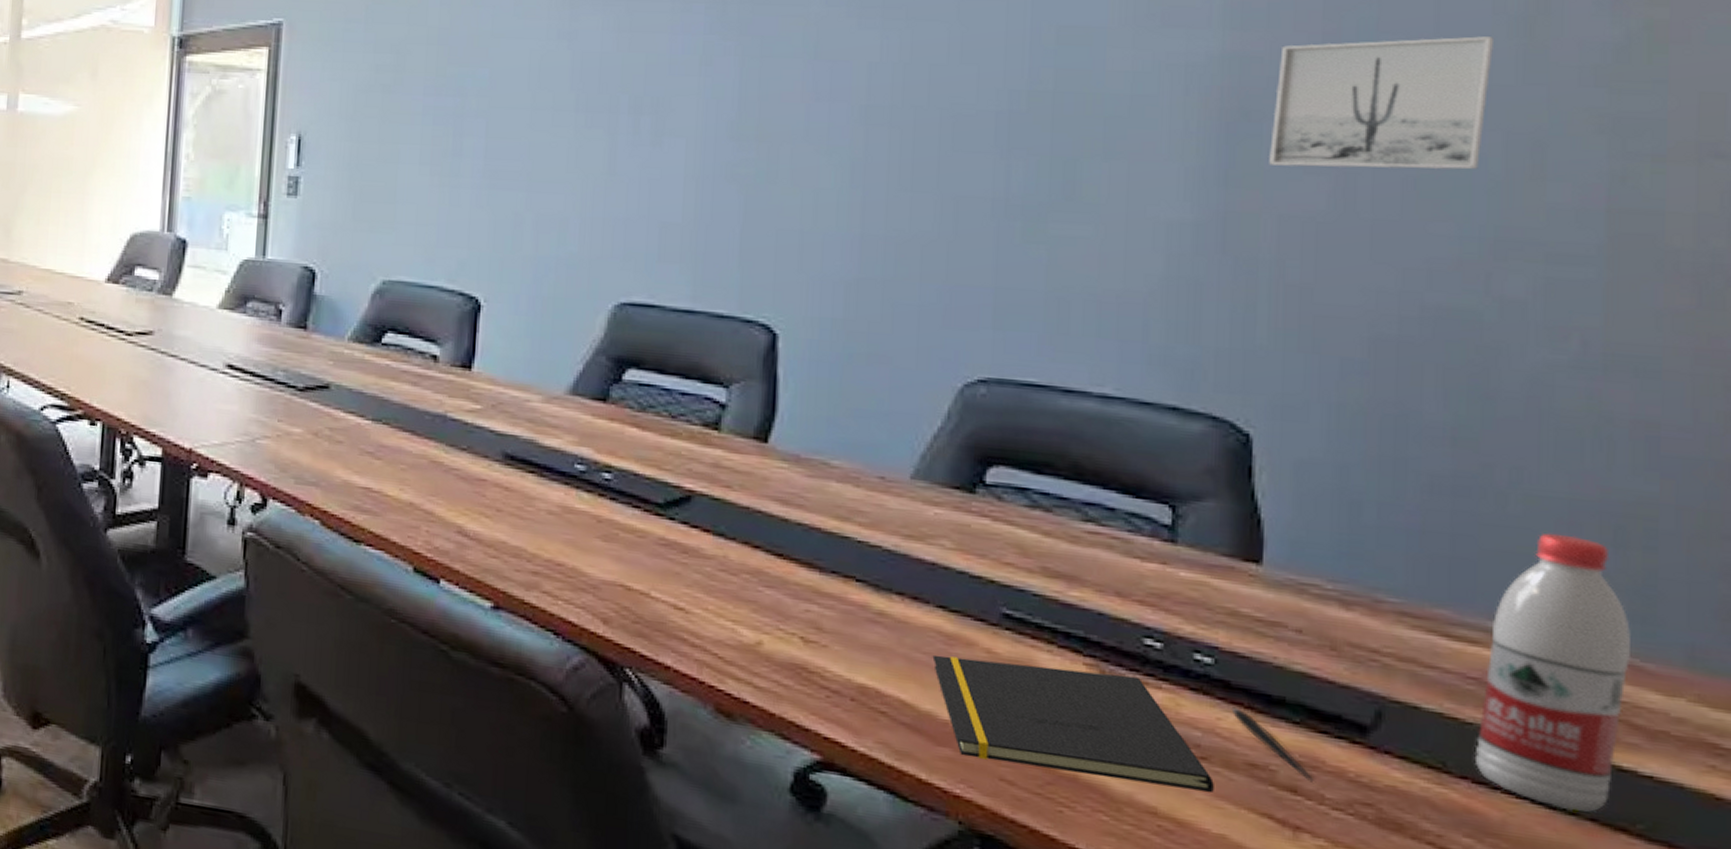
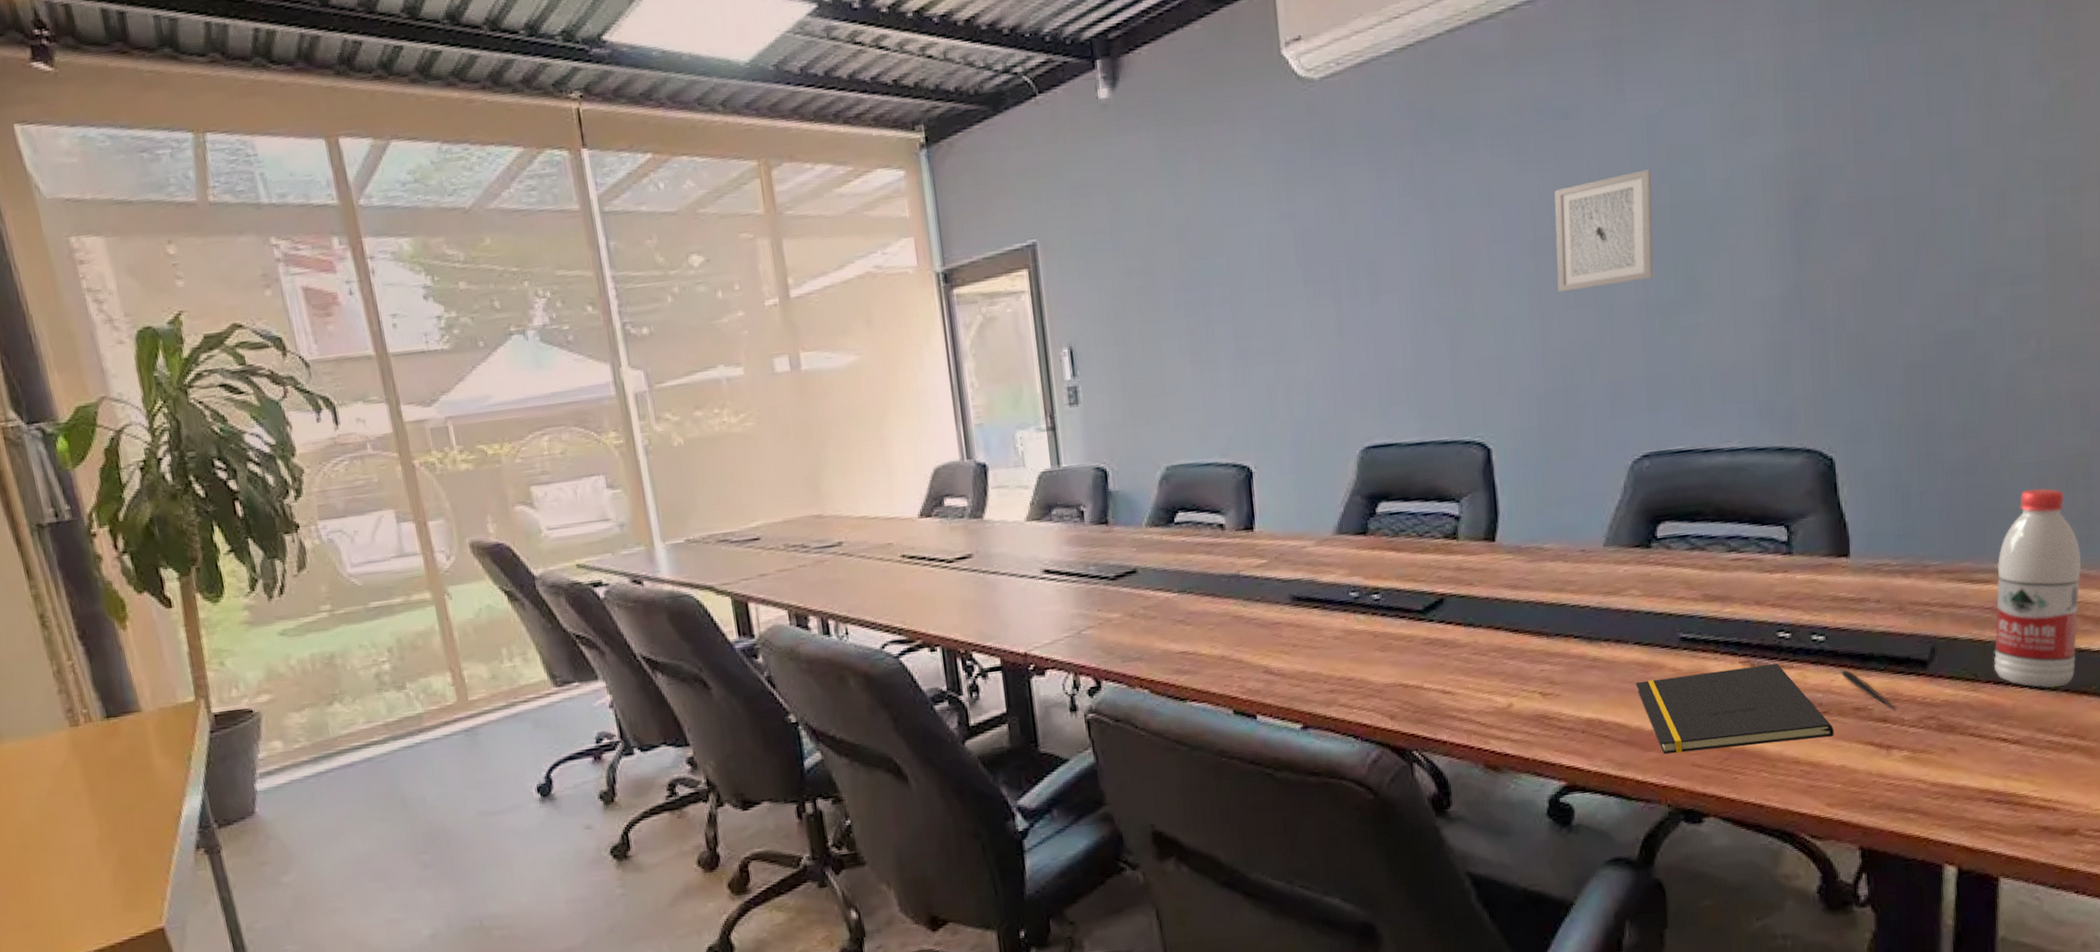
wall art: none [890,47,1033,174] -> present [1554,169,1654,293]
wall art: present [1269,36,1493,170] -> none [1826,110,1966,240]

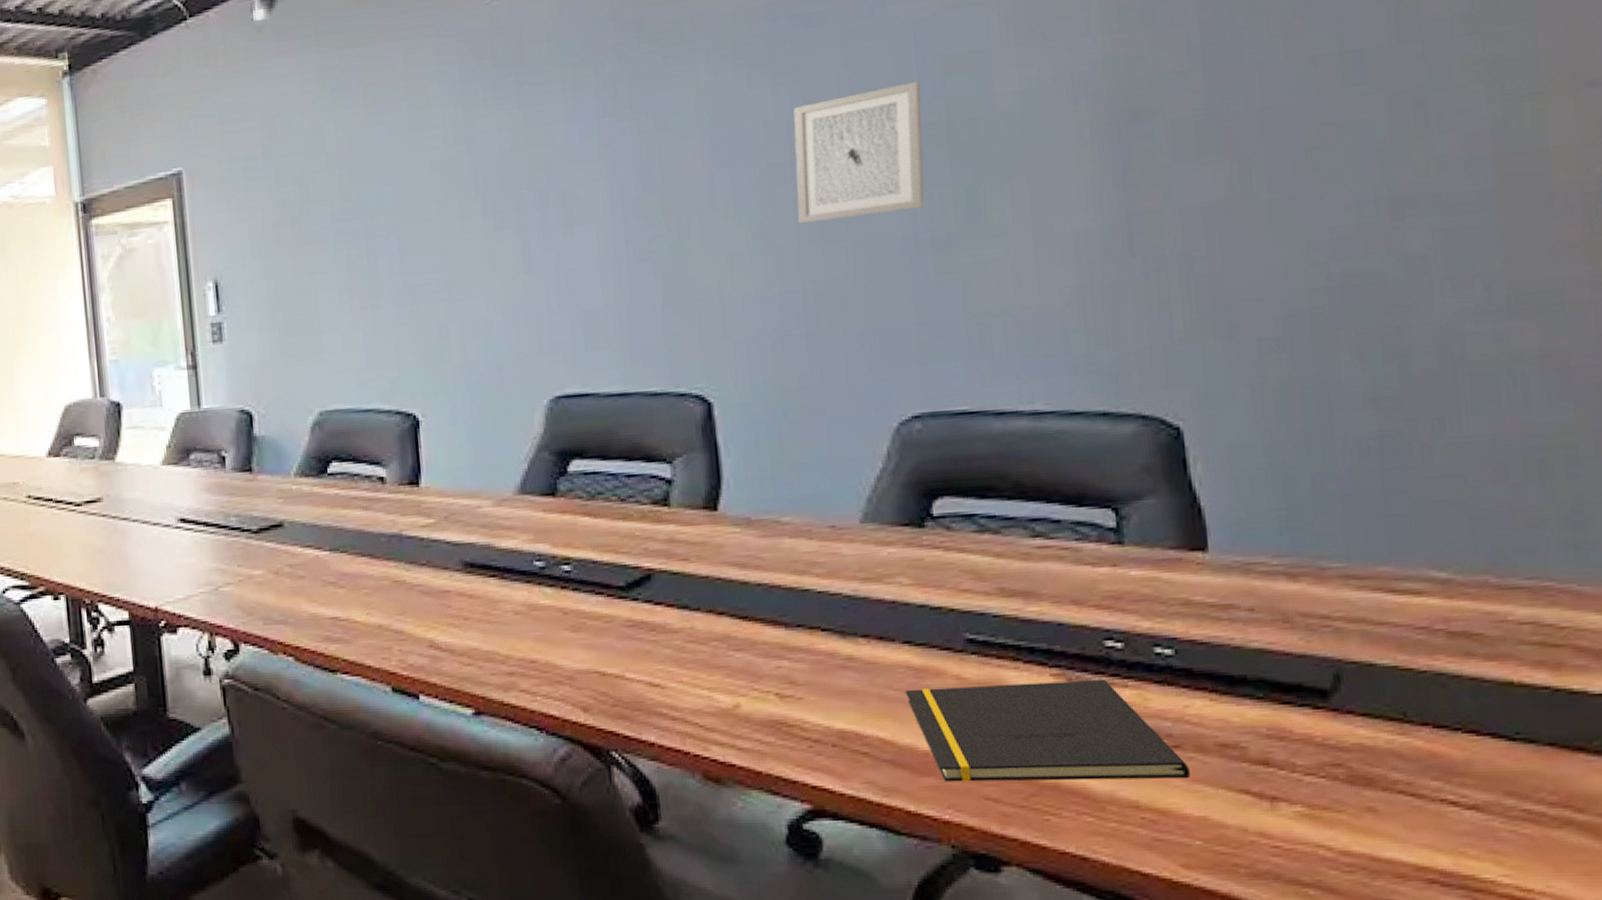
pen: present [1839,669,1897,711] -> none [1196,693,1284,753]
water bottle: present [1993,488,2082,689] -> none [1432,475,1569,740]

